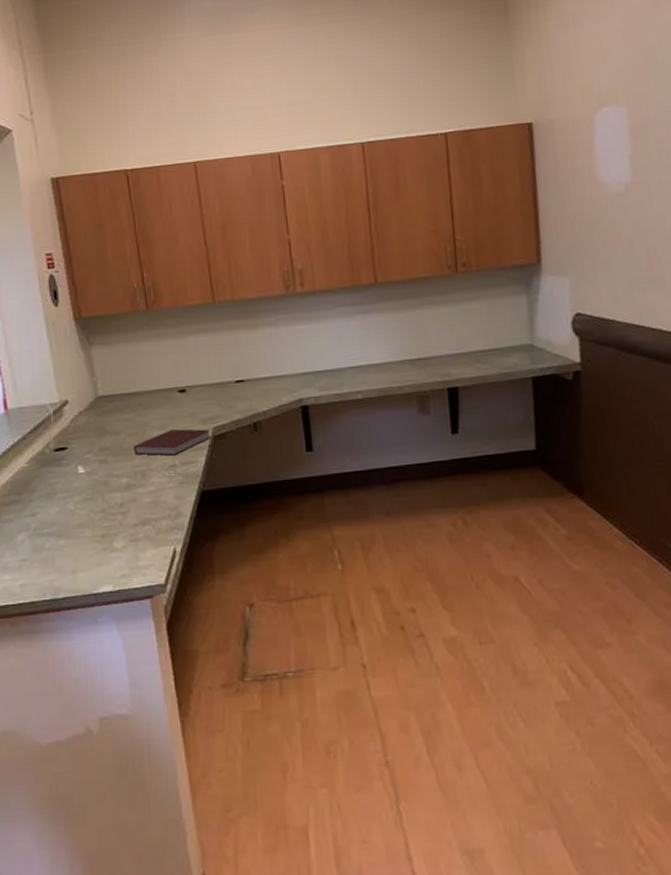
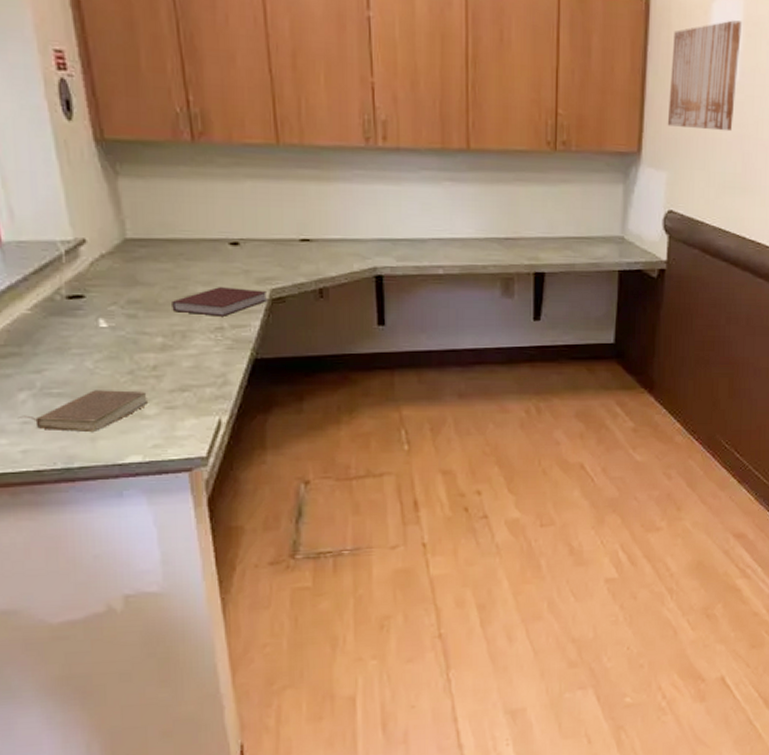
book: none [17,527,117,567] -> present [17,390,149,433]
wall art: none [559,127,632,234] -> present [667,20,742,132]

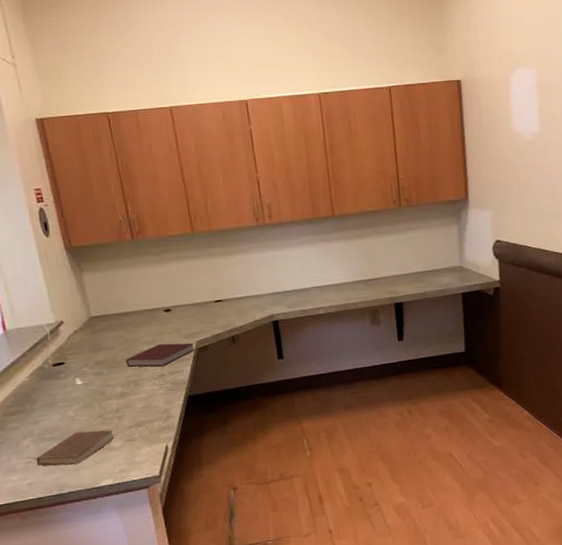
wall art: present [667,20,742,132] -> none [483,86,540,175]

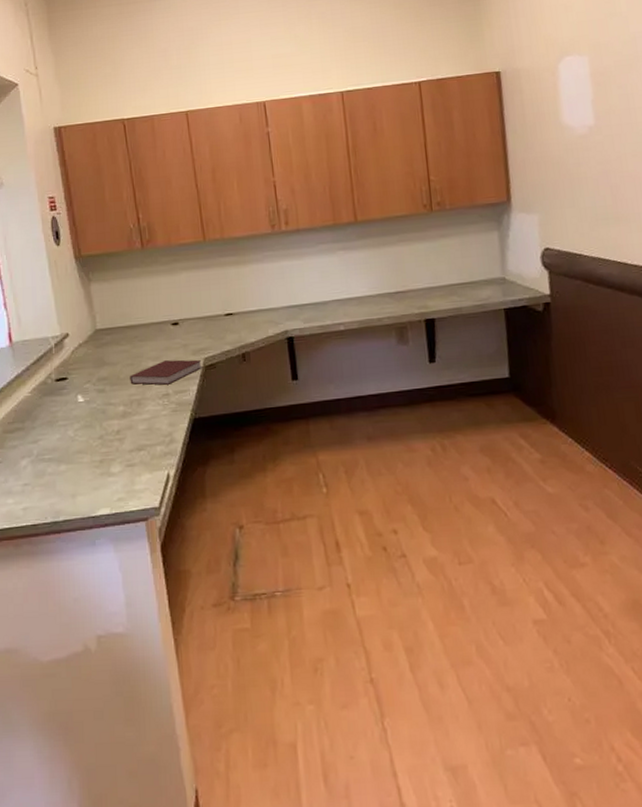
book: present [23,430,115,466] -> none [20,452,114,491]

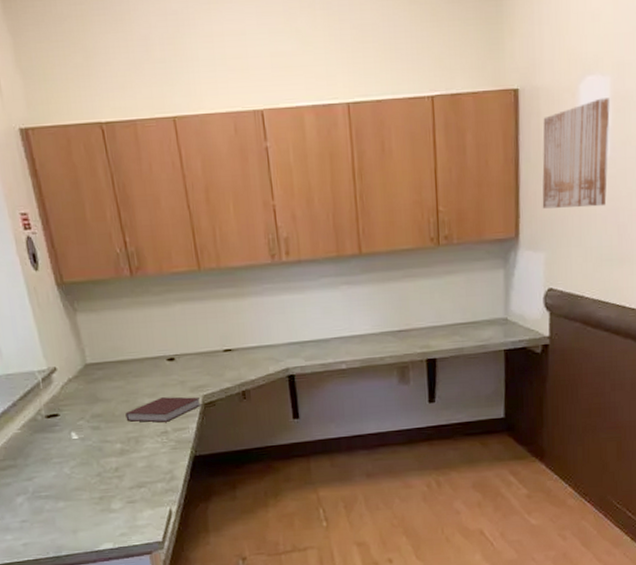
wall art: none [526,74,596,174] -> present [542,98,610,209]

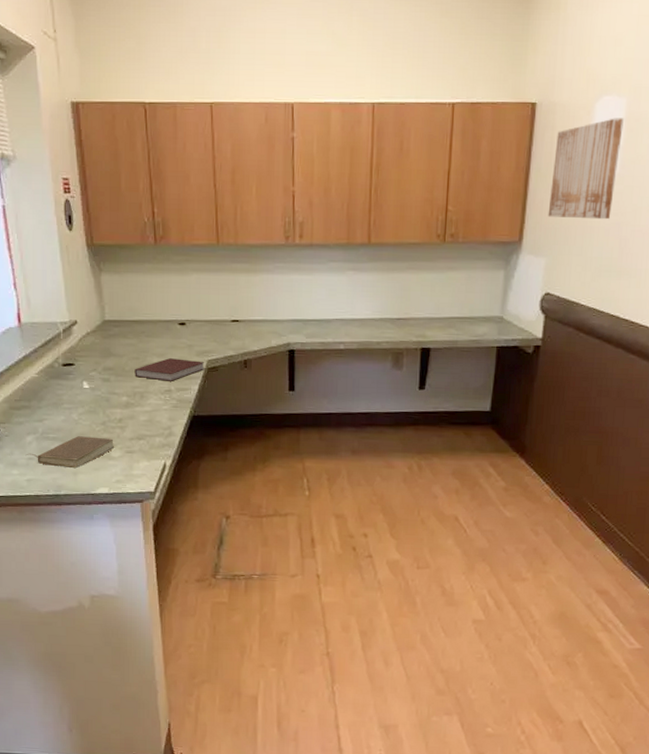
book: none [17,490,115,527] -> present [25,436,115,469]

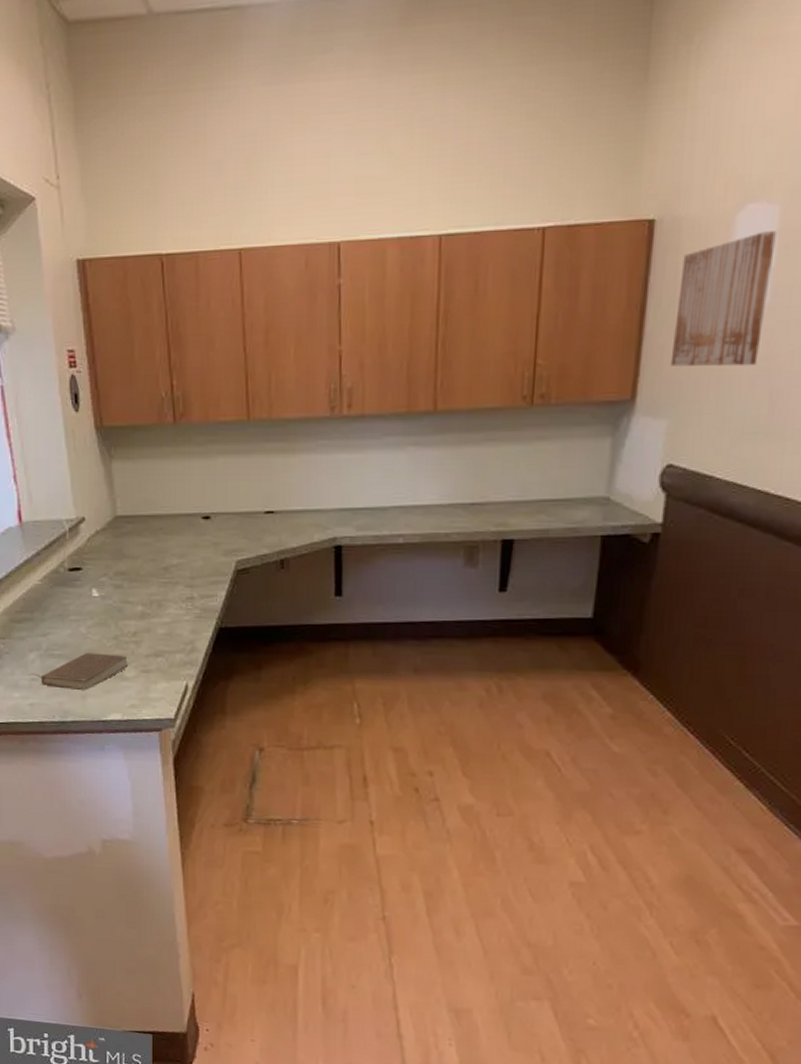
notebook: present [134,358,205,381] -> none [151,559,234,587]

